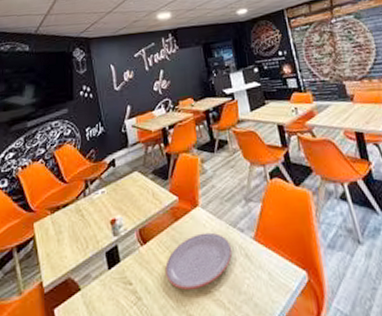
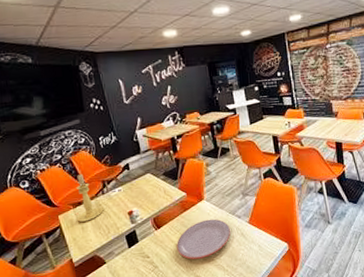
candle holder: none [53,172,83,232] -> present [77,174,104,222]

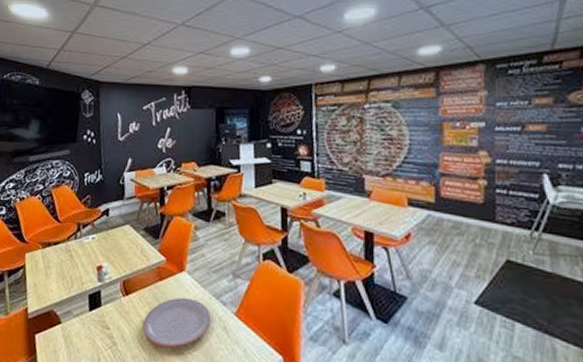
candle holder: present [77,174,104,222] -> none [42,211,72,267]

